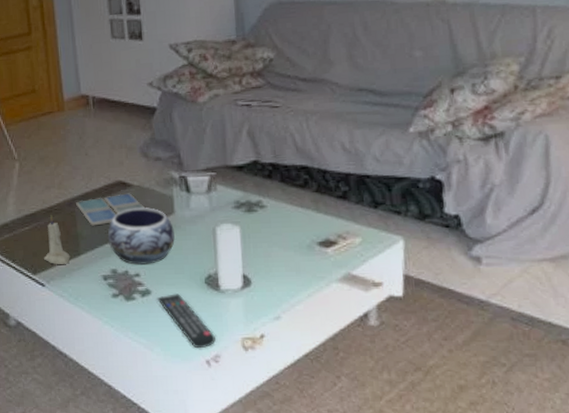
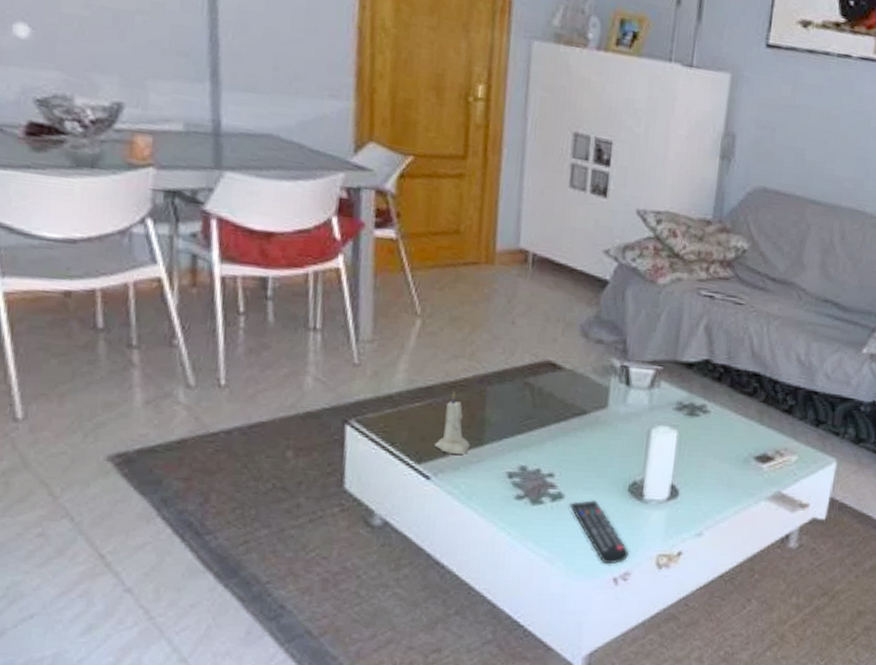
drink coaster: present [76,193,145,226] -> none [489,376,574,412]
decorative bowl: present [107,207,175,265] -> none [522,395,604,464]

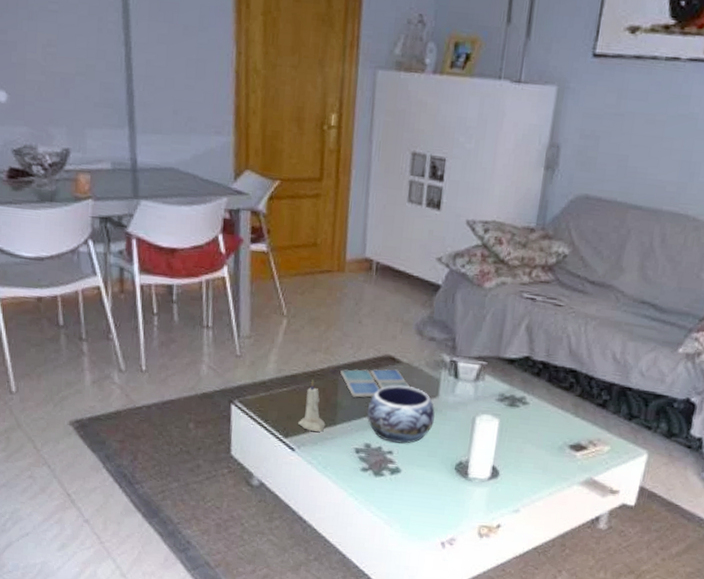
drink coaster: none [489,376,574,412] -> present [340,368,410,398]
decorative bowl: none [522,395,604,464] -> present [366,385,435,444]
remote control: present [569,500,629,565] -> none [405,475,454,531]

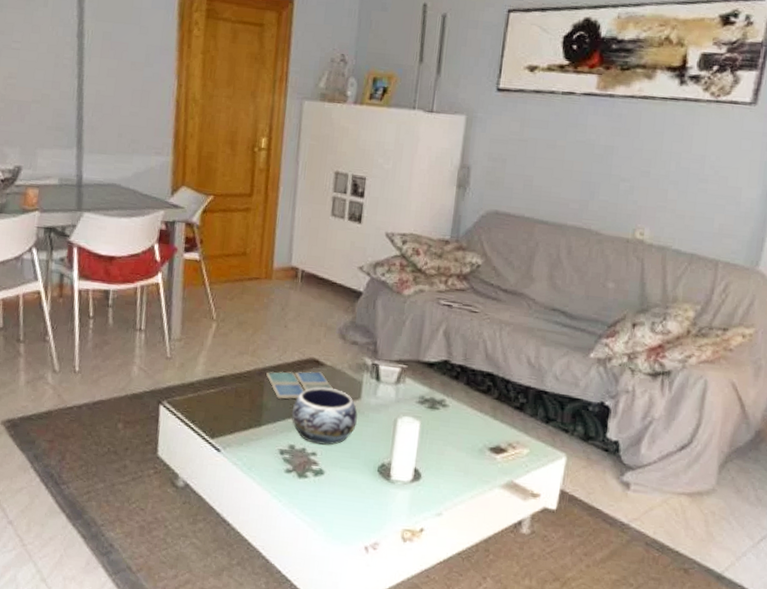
candle: present [298,379,326,432] -> none [224,381,251,433]

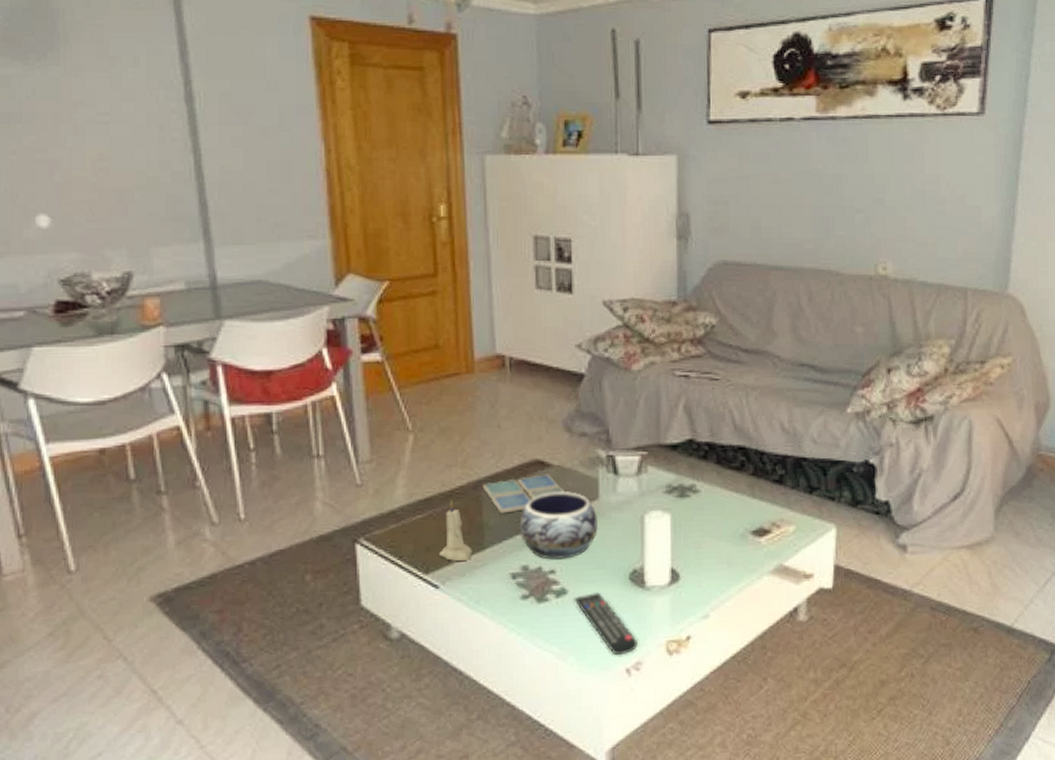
candle: none [224,381,251,433] -> present [439,500,473,561]
remote control: none [329,477,378,534] -> present [574,592,637,656]

